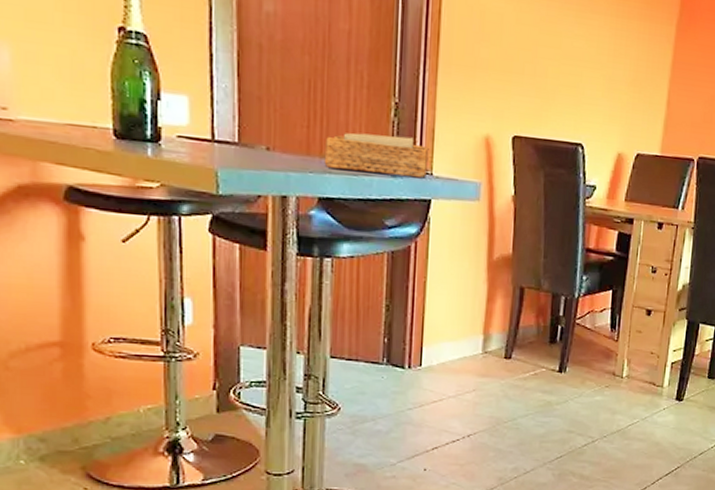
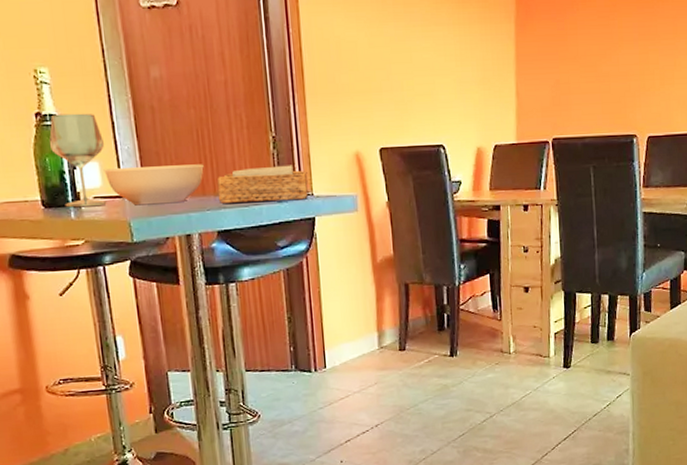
wine glass: none [133,32,199,148] -> present [49,113,107,208]
bowl: none [193,106,312,159] -> present [103,164,204,206]

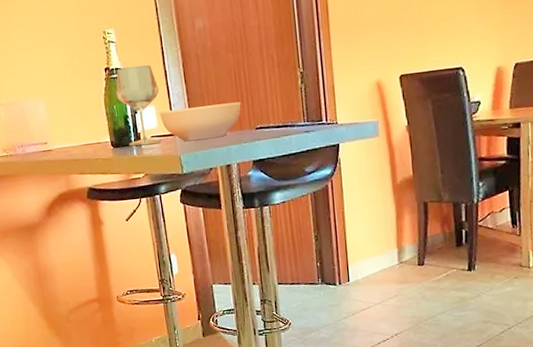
napkin holder: present [217,165,309,205] -> none [252,97,334,137]

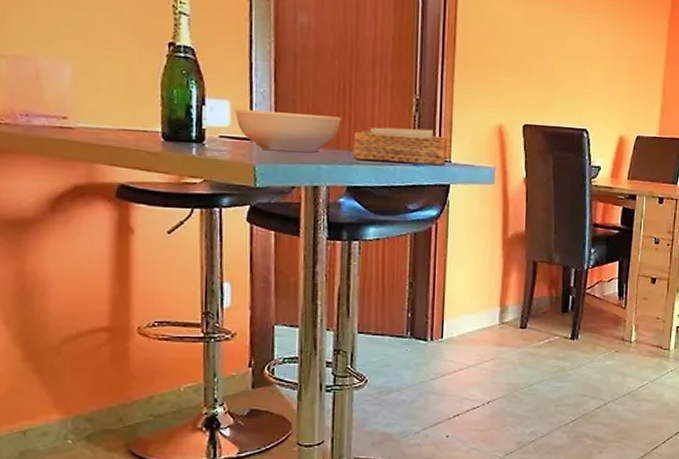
wine glass: present [116,65,162,147] -> none [180,46,240,146]
napkin holder: none [252,97,334,137] -> present [352,127,448,166]

